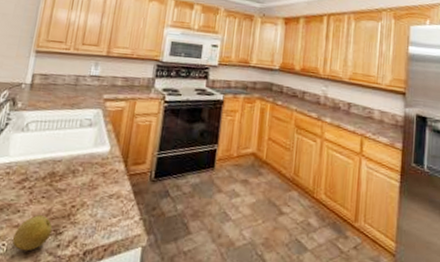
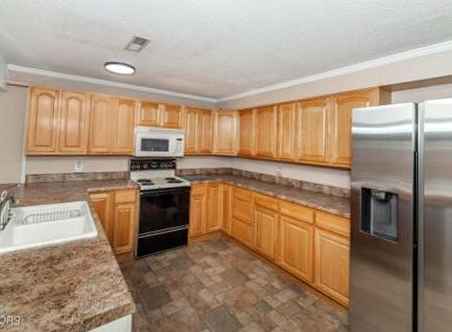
fruit: present [12,215,53,252] -> none [24,293,56,323]

